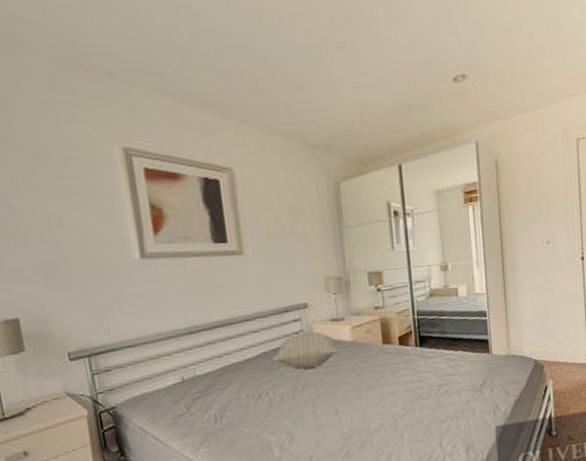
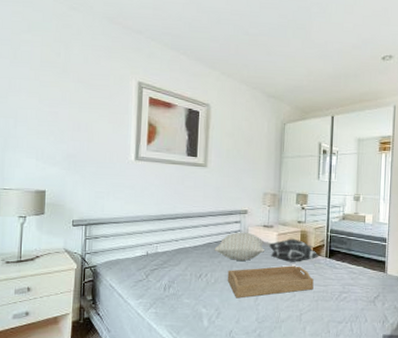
serving tray: none [294,362,406,416] -> present [227,266,314,299]
decorative pillow: none [341,329,408,360] -> present [268,238,320,262]

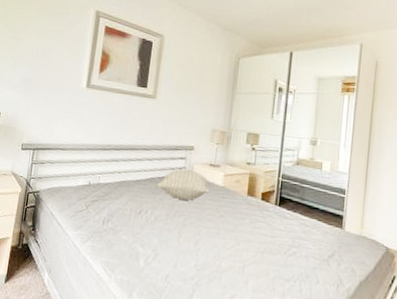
serving tray: present [227,266,314,299] -> none [167,208,261,241]
decorative pillow: present [268,238,320,262] -> none [213,180,268,208]

